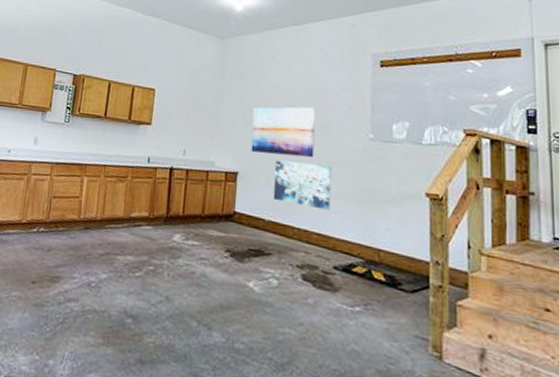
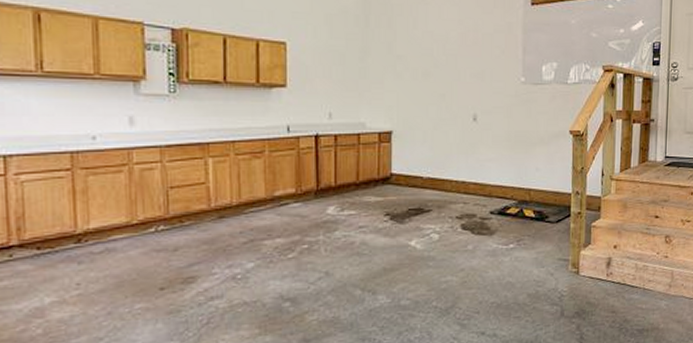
wall art: present [251,106,316,158] -> none [404,52,470,108]
wall art: present [273,160,332,210] -> none [430,114,486,159]

